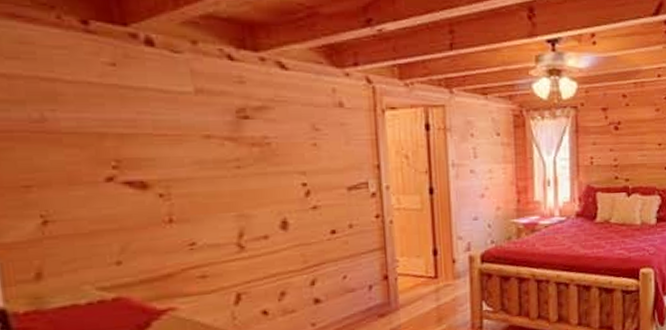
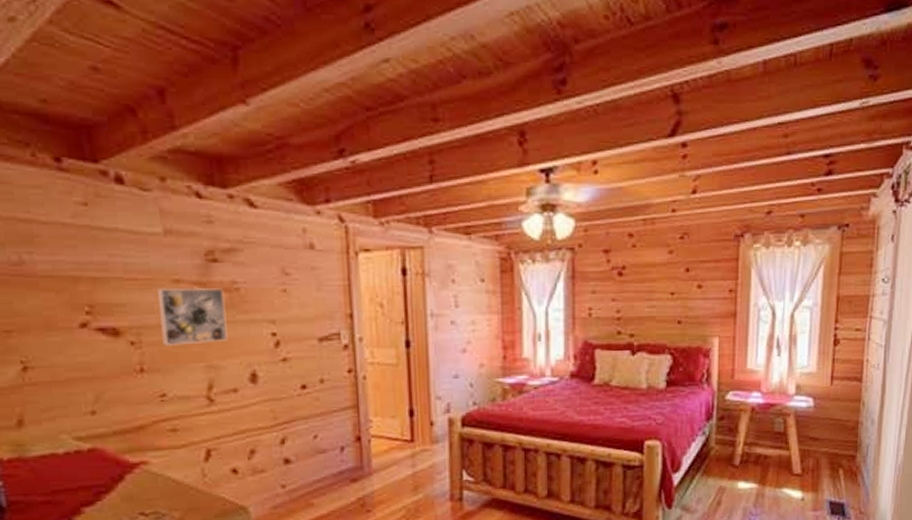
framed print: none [188,143,259,197] -> present [158,288,228,346]

